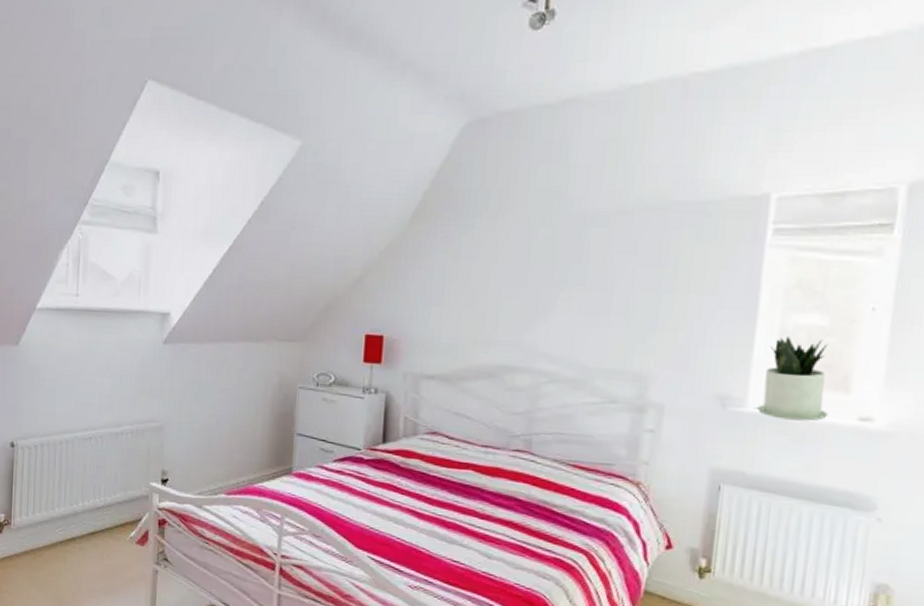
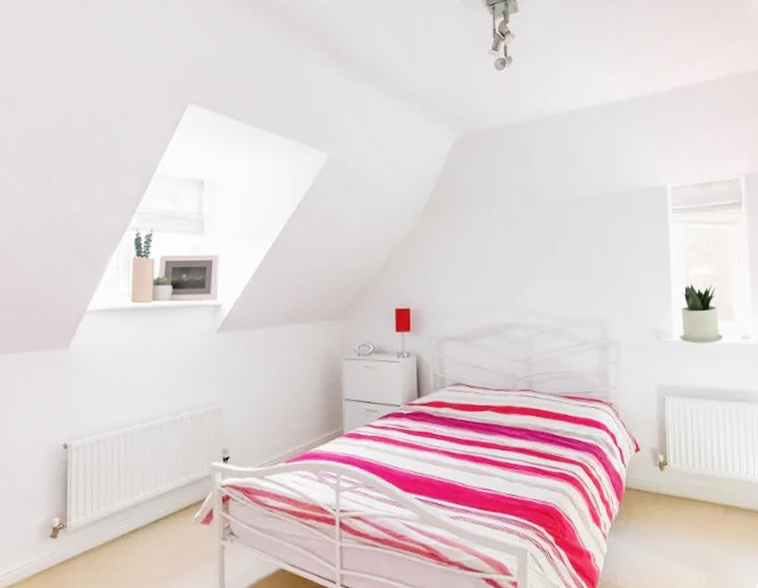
vase: none [78,222,106,306] -> present [130,228,155,304]
succulent plant: none [100,276,121,305] -> present [152,275,173,302]
picture frame: none [106,253,171,308] -> present [159,254,220,302]

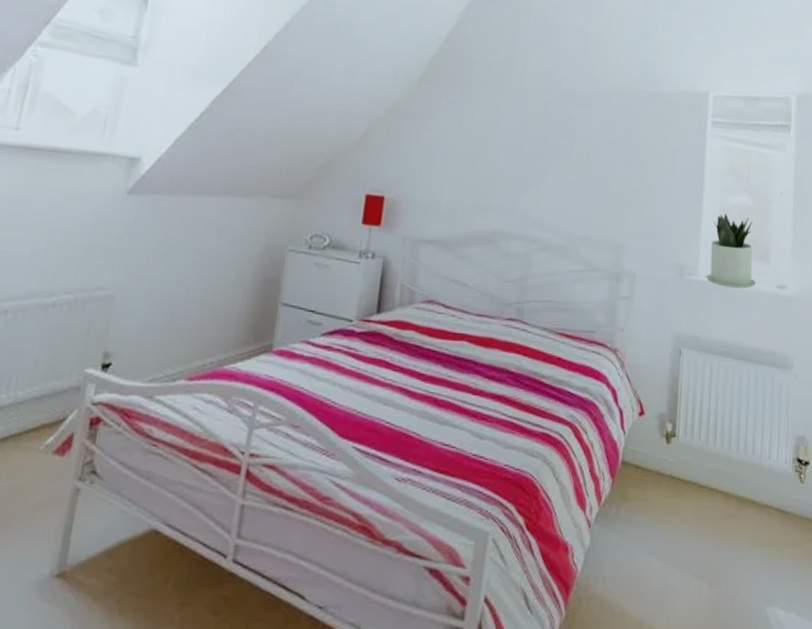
vase: present [130,228,155,304] -> none [17,45,70,143]
succulent plant: present [152,275,173,302] -> none [48,109,81,145]
picture frame: present [159,254,220,302] -> none [56,83,151,152]

